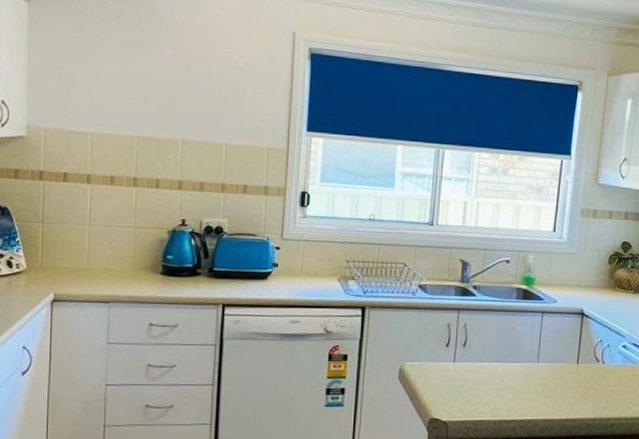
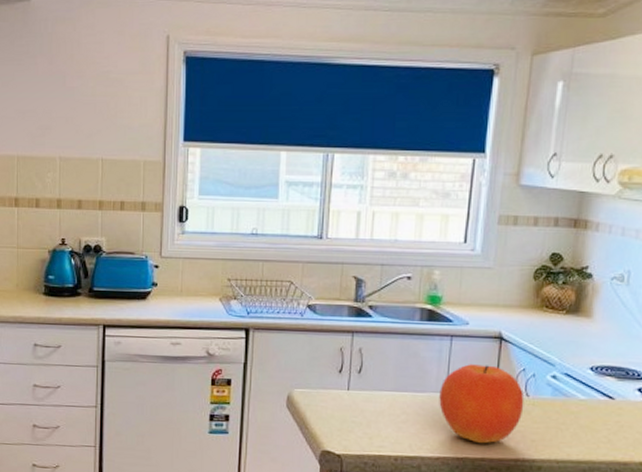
fruit: none [532,337,601,406] -> present [439,364,524,444]

